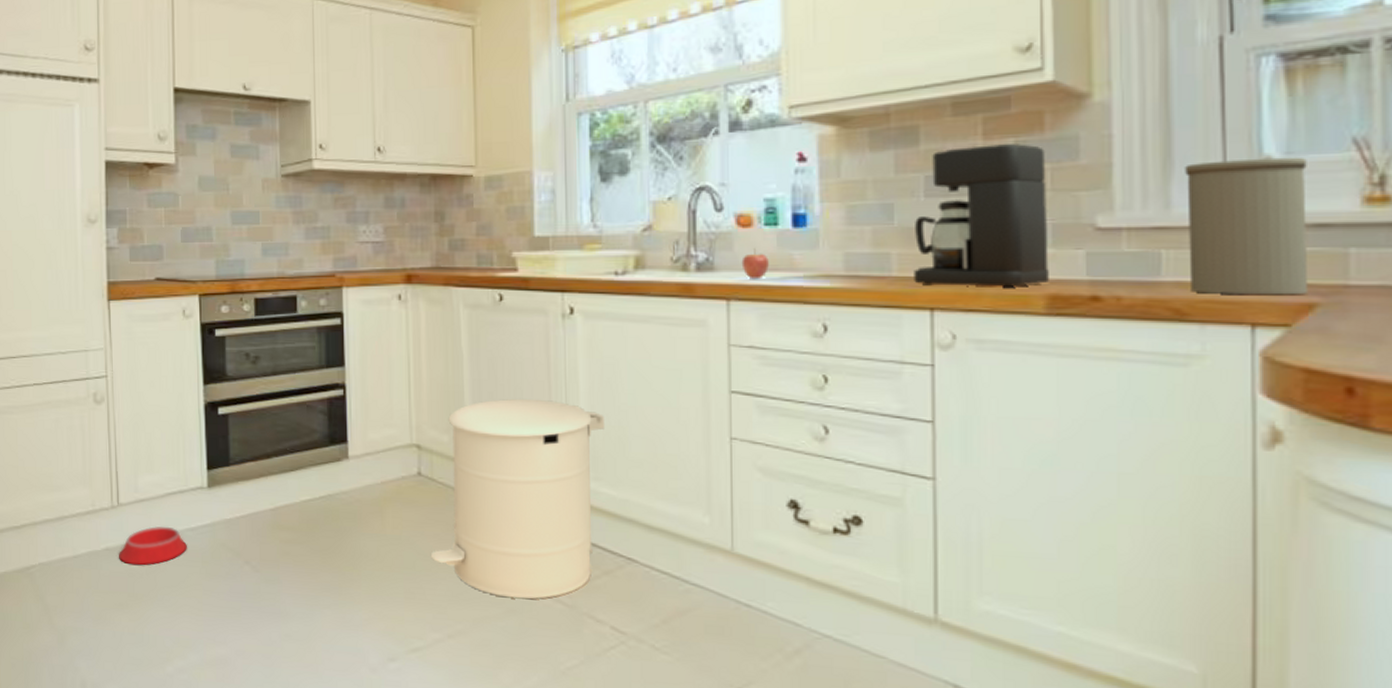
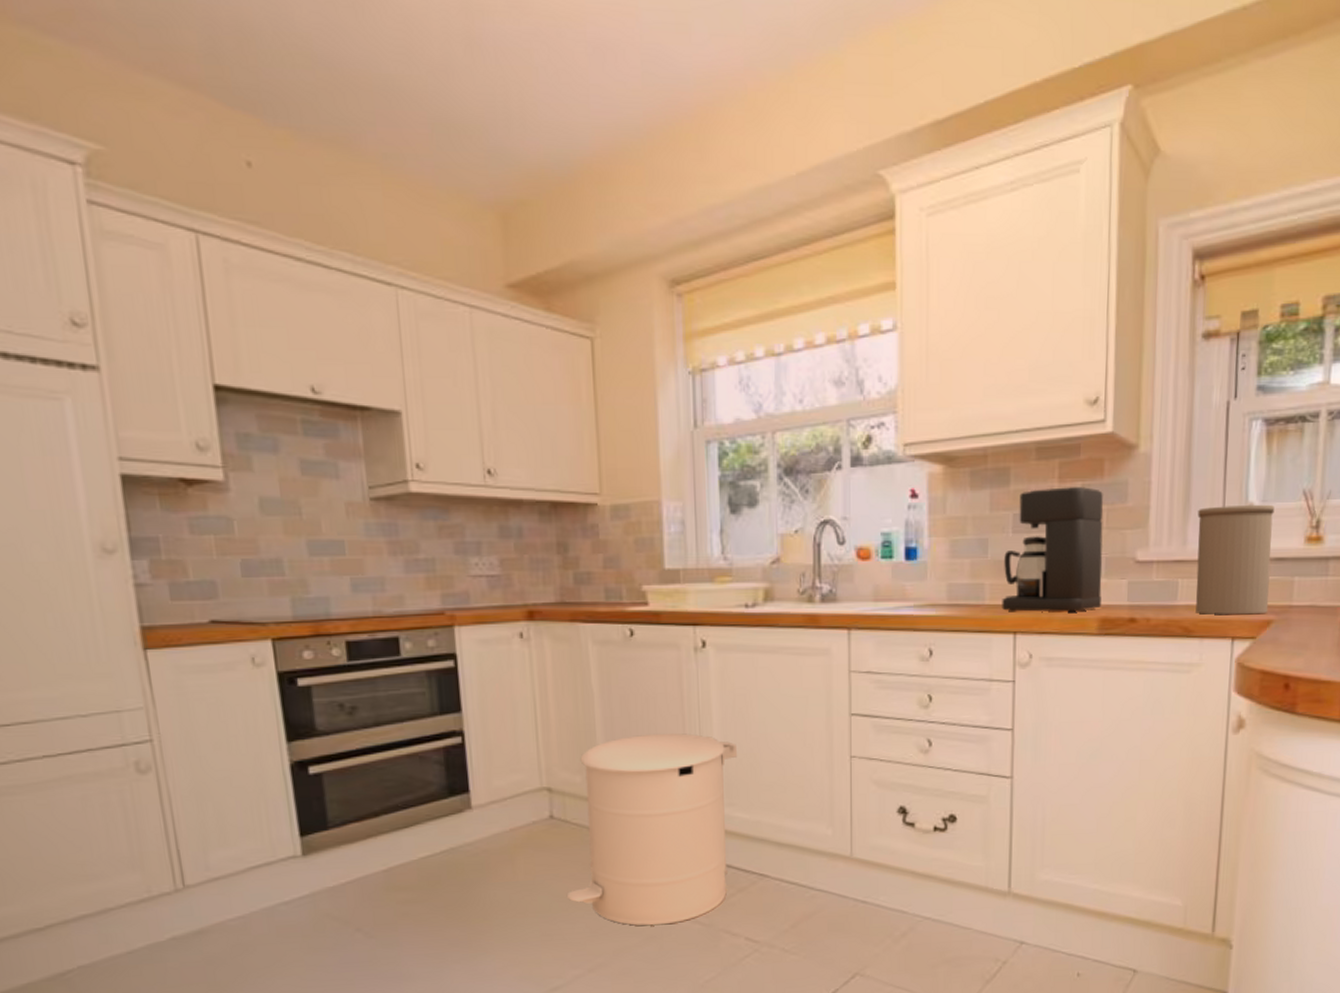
pet bowl: present [119,526,188,566] -> none [191,903,283,952]
fruit: present [741,248,769,280] -> none [861,580,884,610]

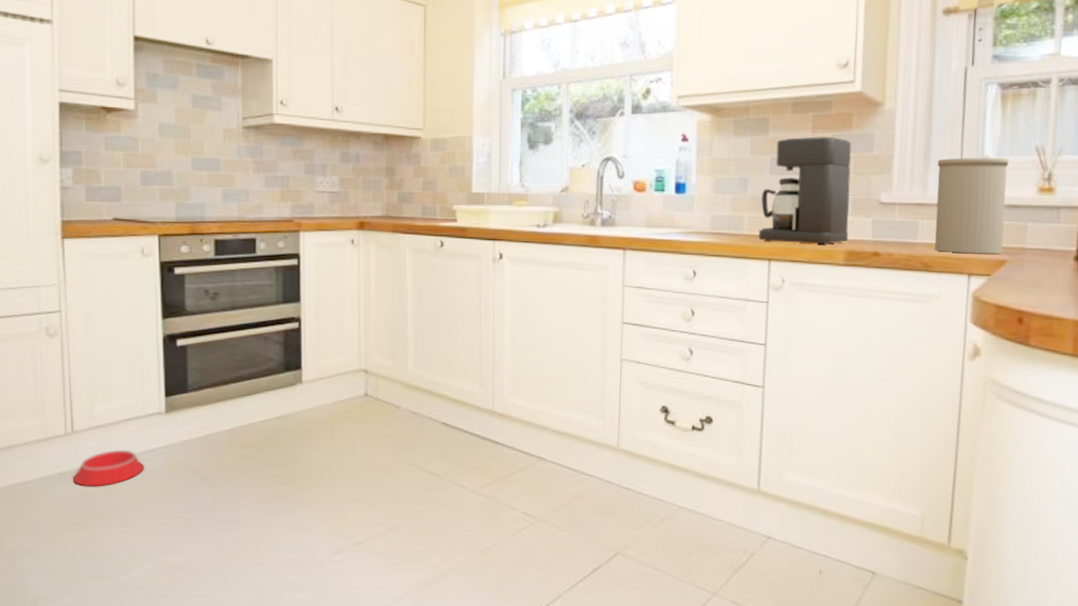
pet bowl: none [191,903,283,952] -> present [73,449,145,487]
trash can: present [568,733,737,926] -> none [375,329,524,495]

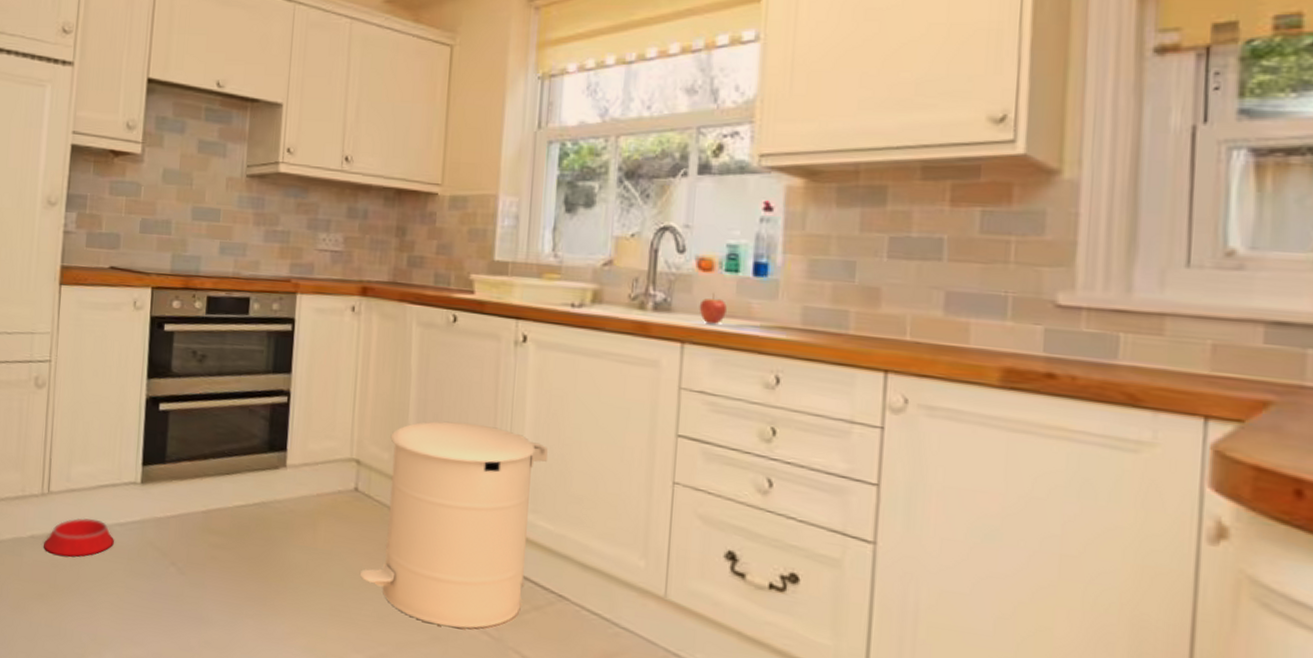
trash can: none [375,329,524,495] -> present [360,421,548,629]
fruit: none [636,209,656,234] -> present [699,293,727,326]
coffee maker: present [758,137,851,245] -> none [870,212,1011,357]
canister: present [935,157,1009,255] -> none [1146,249,1271,391]

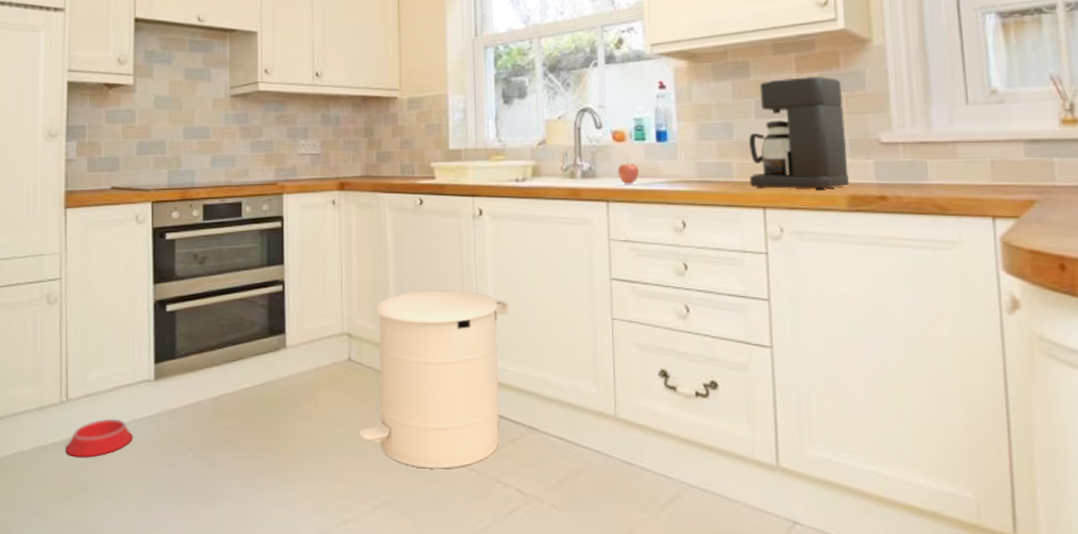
coffee maker: none [870,212,1011,357] -> present [749,77,849,190]

